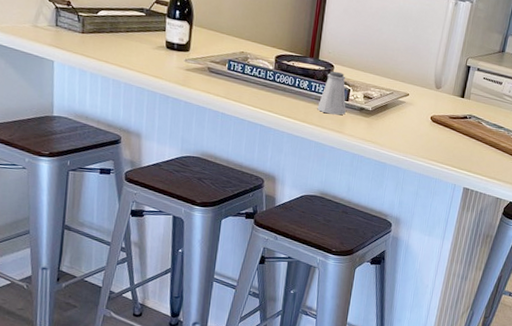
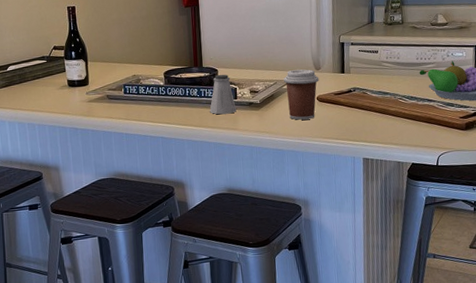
coffee cup: none [399,83,438,138] -> present [283,69,319,120]

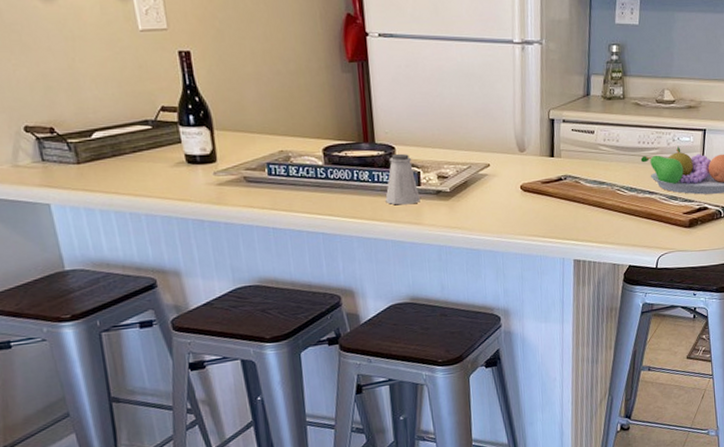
coffee cup: present [283,69,319,120] -> none [479,150,524,214]

